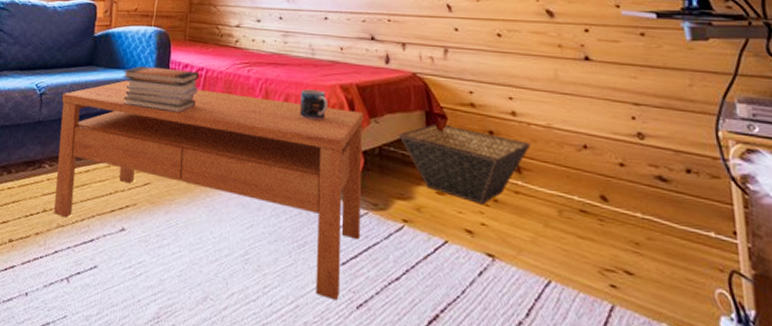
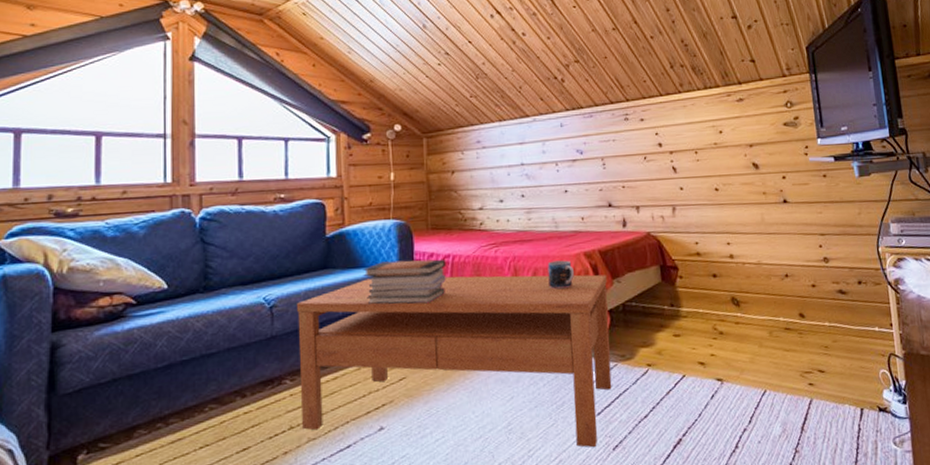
basket: present [398,123,531,204] -> none [638,274,746,339]

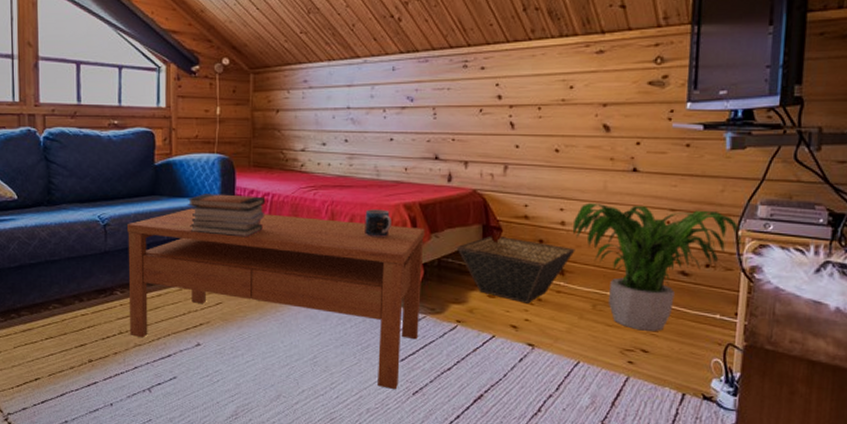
basket: none [638,274,746,339] -> present [456,235,575,303]
potted plant: none [740,232,883,352] -> present [572,202,743,331]

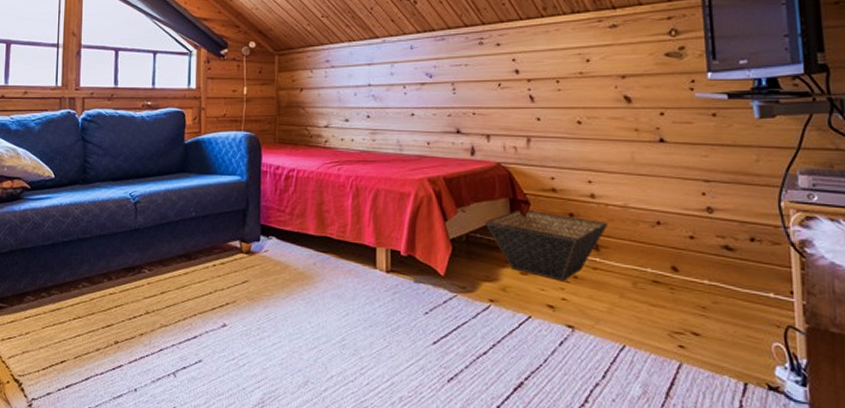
coffee table: present [127,208,425,389] -> none [156,185,451,375]
book stack: present [187,194,266,237] -> none [215,170,291,214]
mug: present [365,209,391,238] -> none [390,184,416,213]
potted plant: present [572,202,743,331] -> none [602,174,786,312]

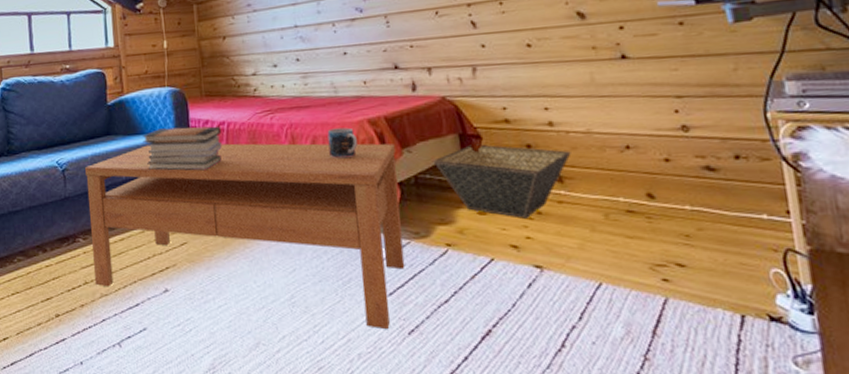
coffee table: none [156,185,451,375] -> present [85,143,405,329]
book stack: none [215,170,291,214] -> present [142,126,222,171]
mug: none [390,184,416,213] -> present [327,127,358,159]

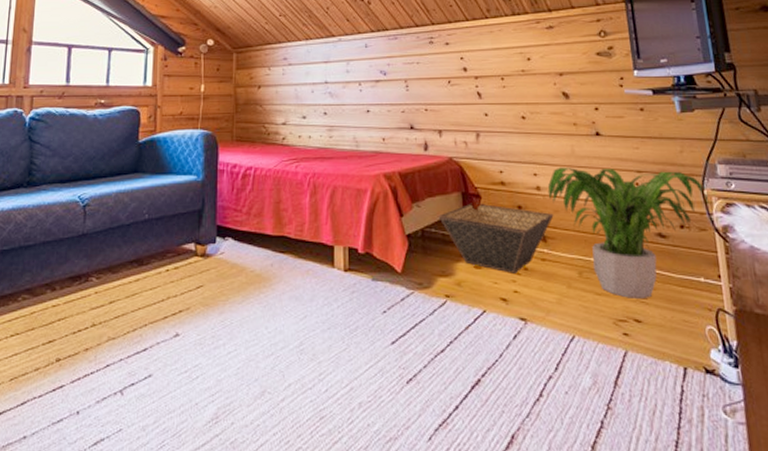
coffee table: present [85,143,405,329] -> none [104,185,408,377]
book stack: present [142,126,222,171] -> none [170,169,248,214]
mug: present [327,127,358,159] -> none [347,180,373,210]
potted plant: none [562,92,774,241] -> present [547,167,709,298]

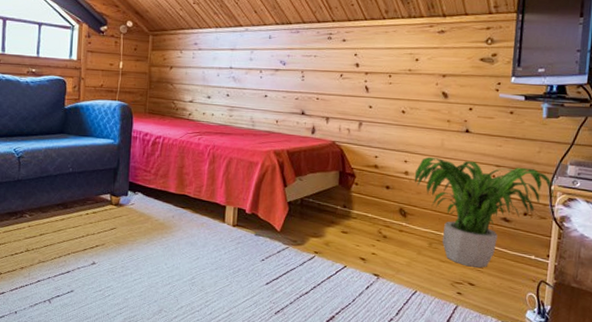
basket: present [438,203,554,273] -> none [317,180,416,240]

